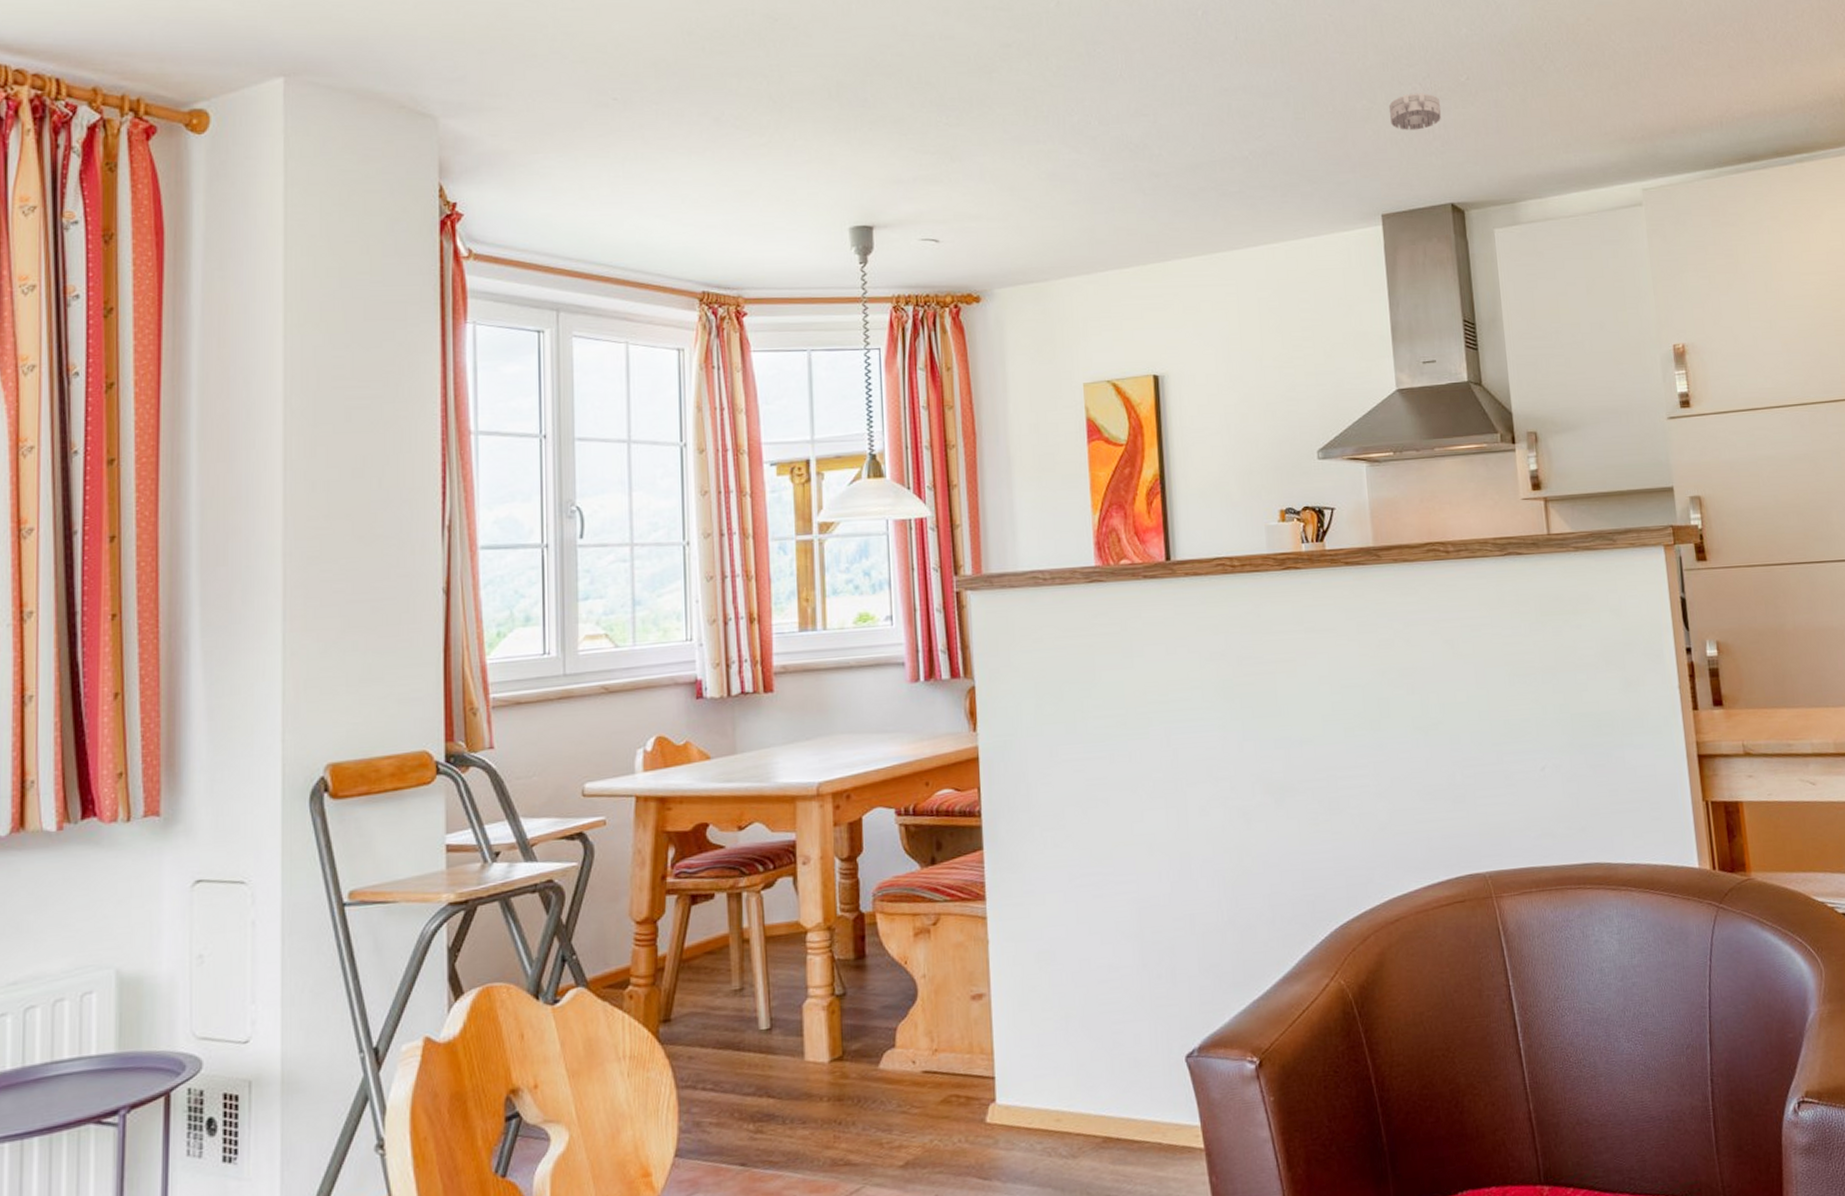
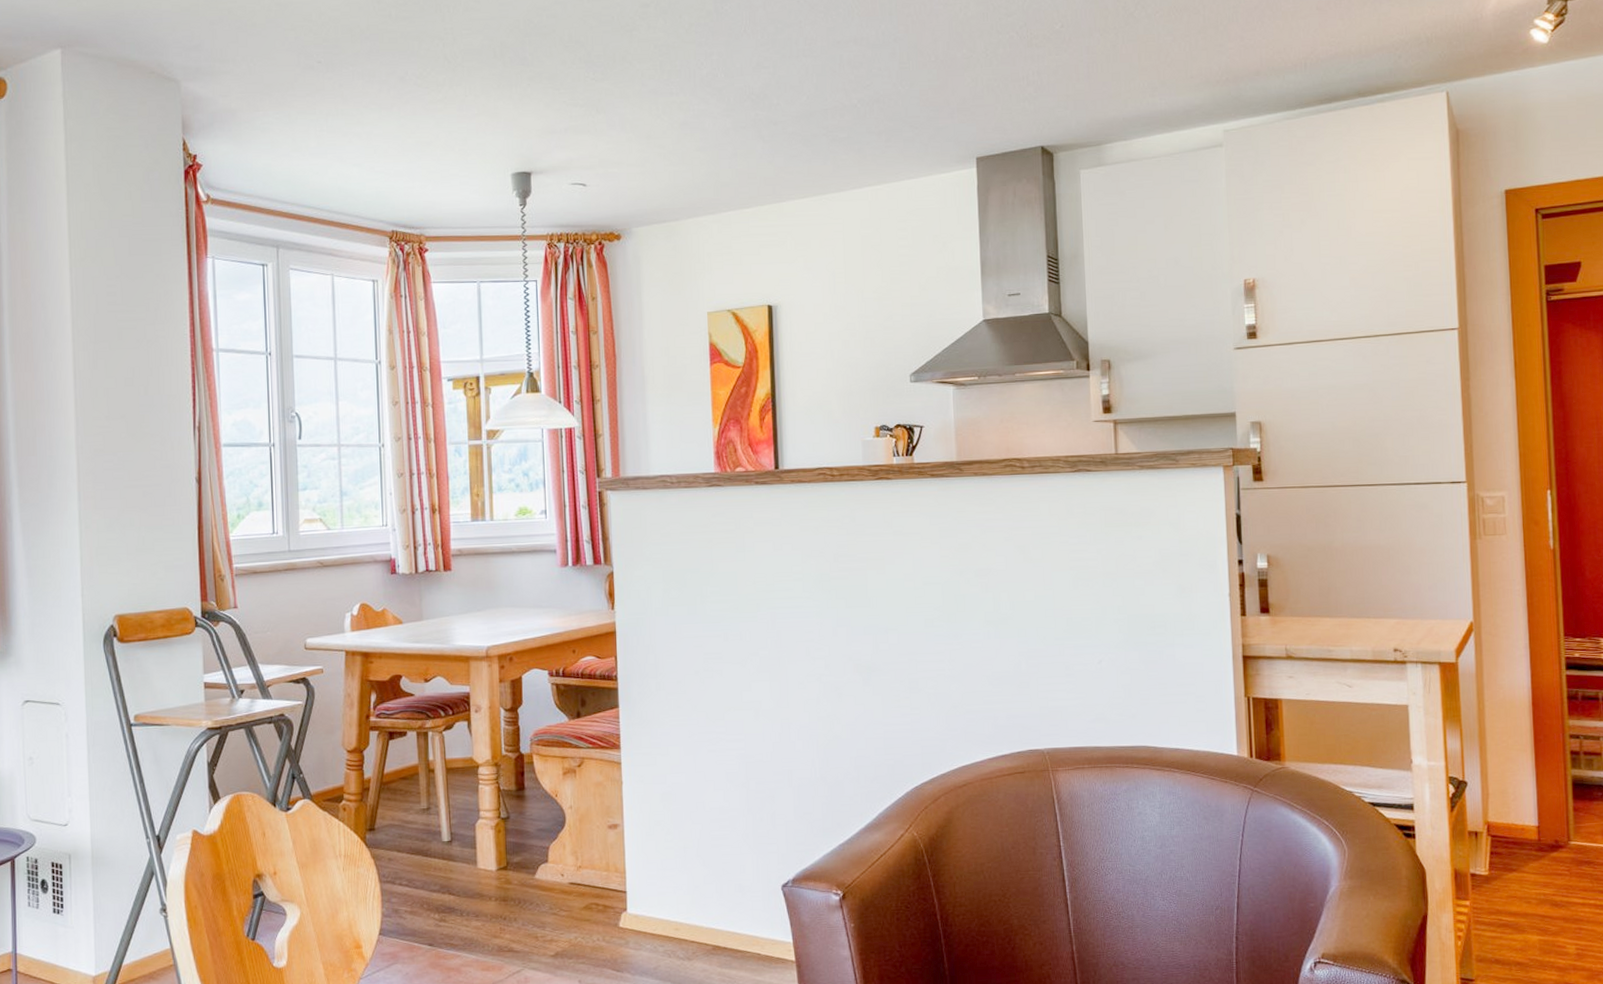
smoke detector: present [1388,93,1442,130] -> none [987,41,1036,77]

